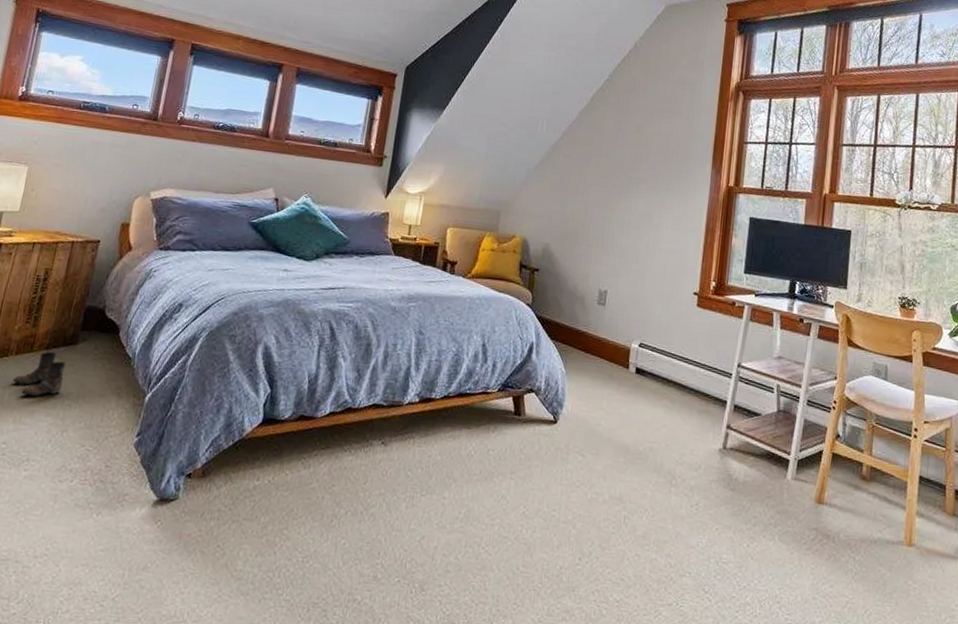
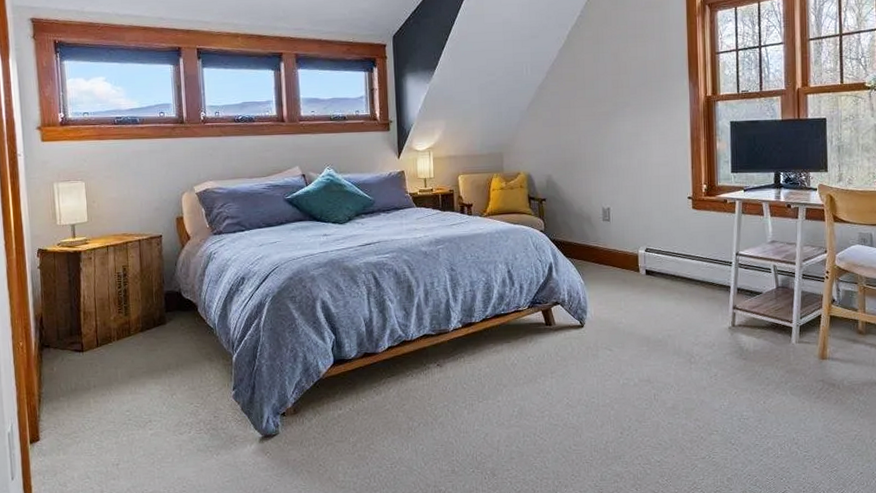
boots: present [12,352,66,397] -> none [120,334,162,372]

